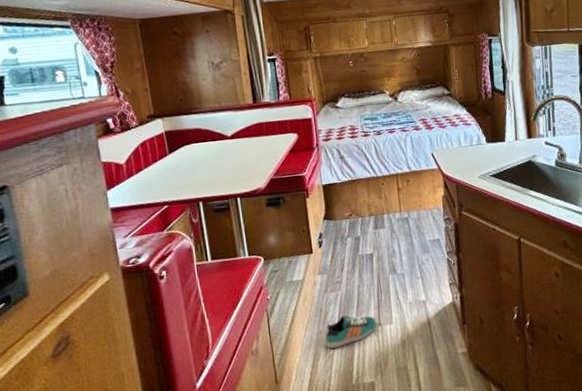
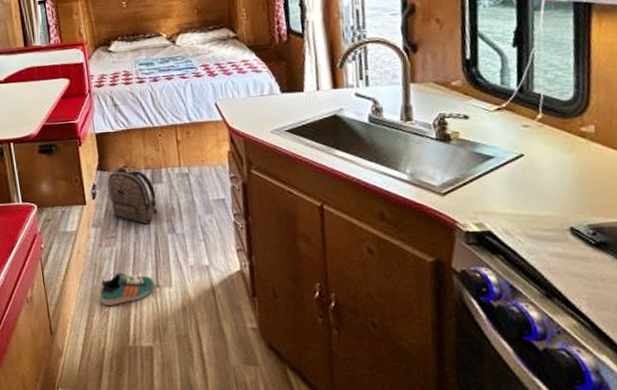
backpack: none [333,213,380,268] -> present [107,165,158,224]

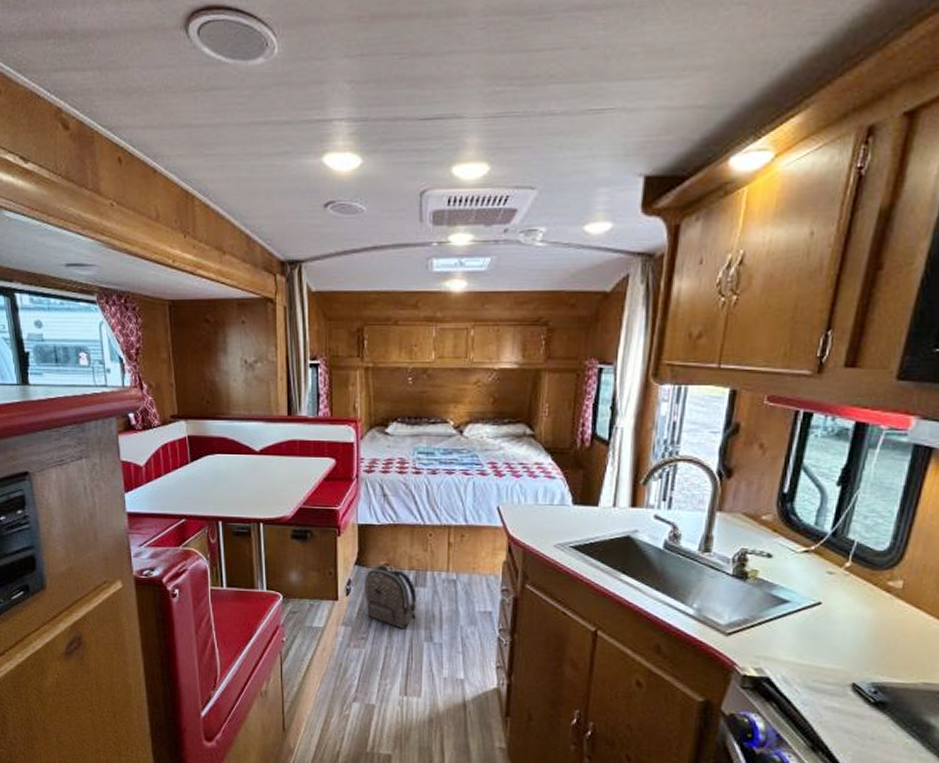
sneaker: present [100,272,155,306] -> none [342,676,402,709]

